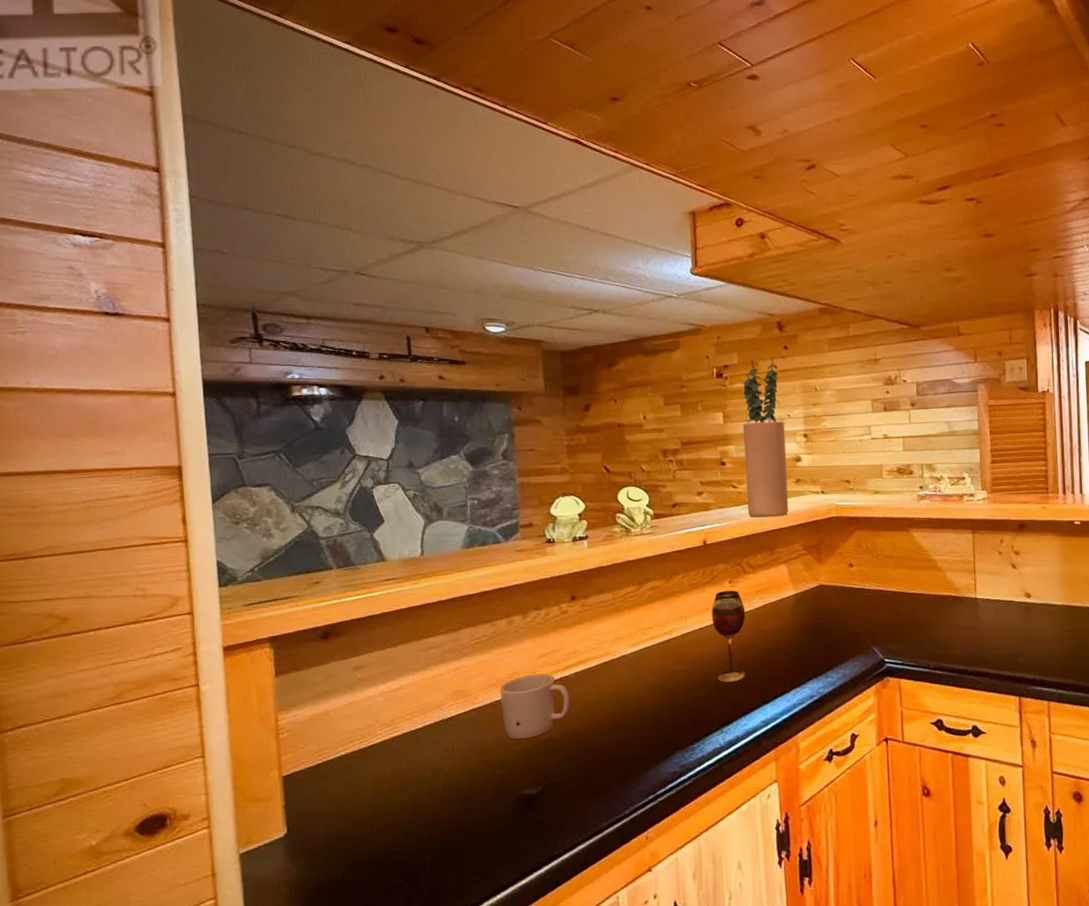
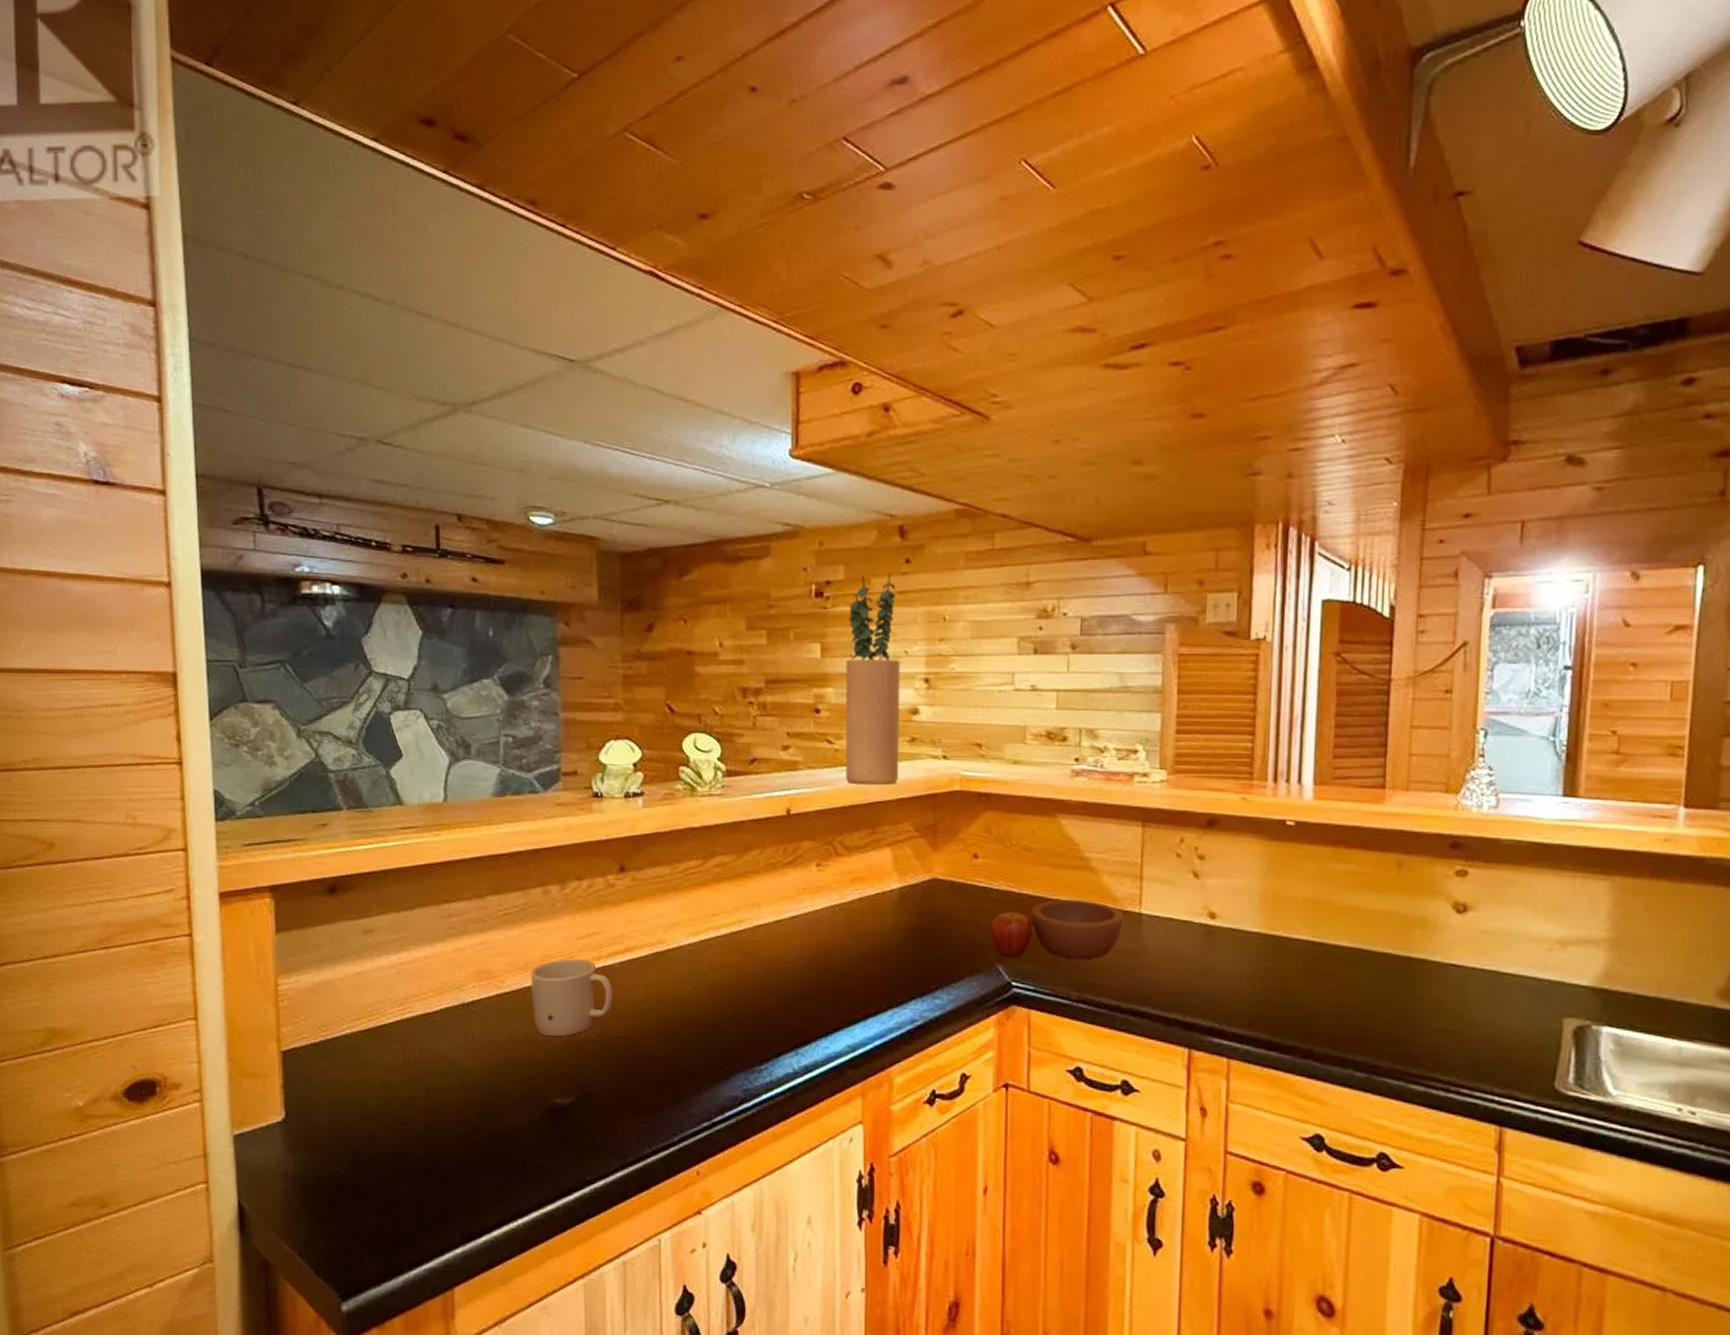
wineglass: present [711,590,746,682] -> none [792,875,835,992]
fruit: none [866,604,898,641] -> present [991,910,1032,958]
bowl: none [896,591,964,638] -> present [1031,899,1123,960]

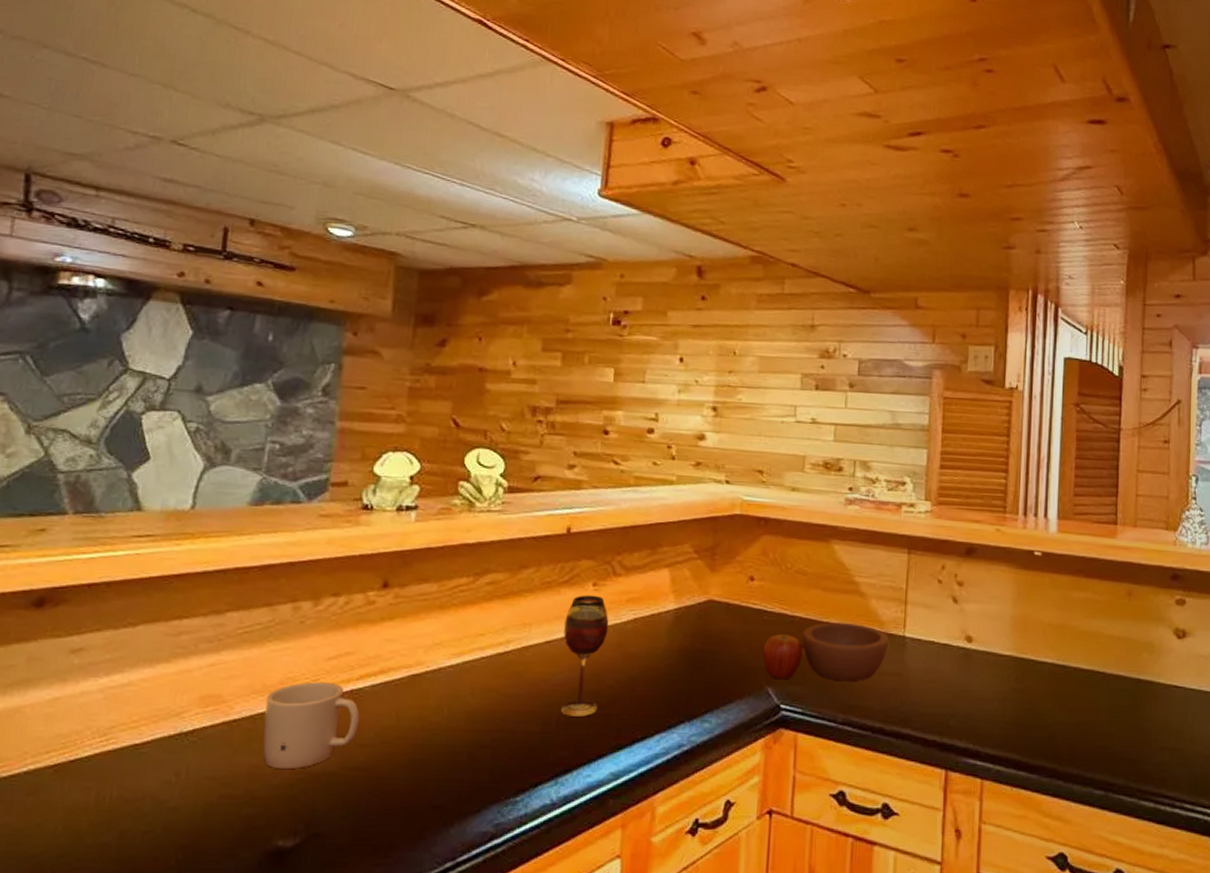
wineglass: none [792,875,835,992] -> present [560,595,609,717]
vase: present [845,572,901,786] -> none [629,307,691,507]

